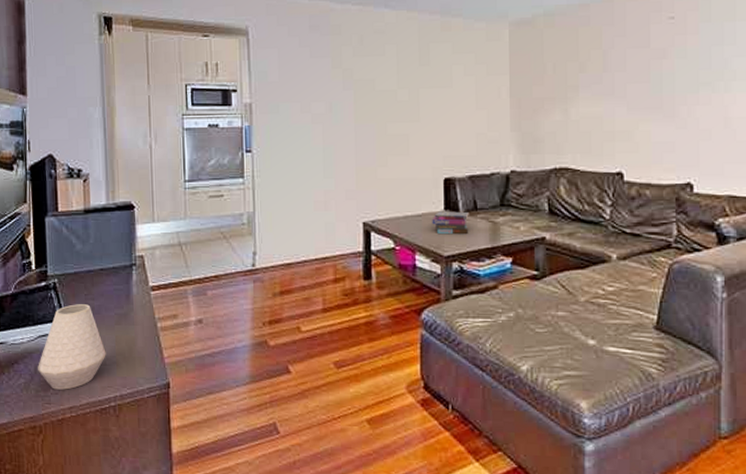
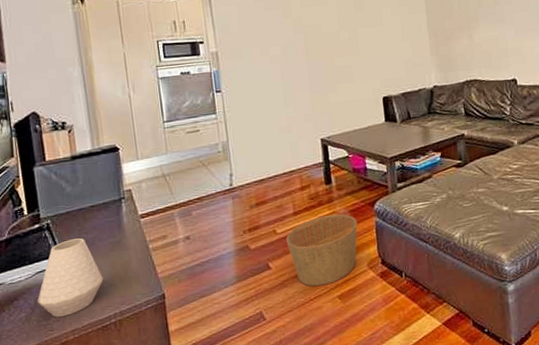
basket: none [311,318,398,404] -> present [286,214,358,287]
books: present [432,211,469,235] -> none [376,121,405,142]

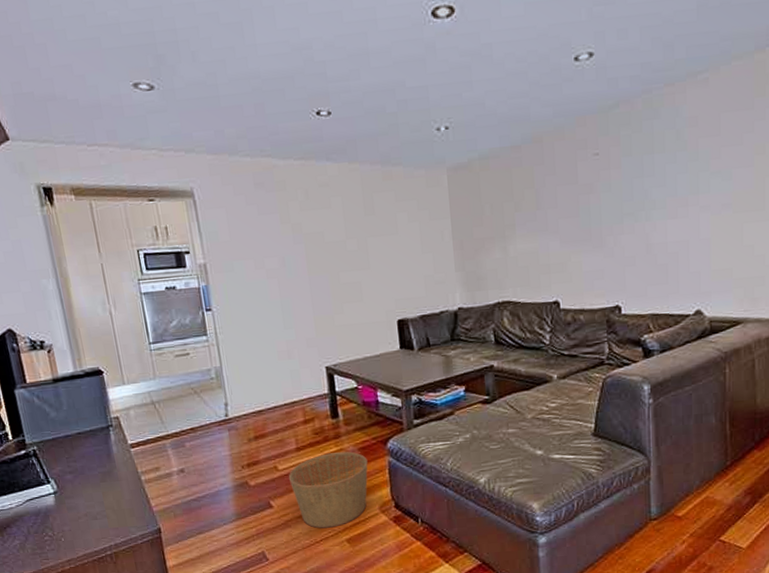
vase: present [37,238,104,317] -> none [30,466,96,546]

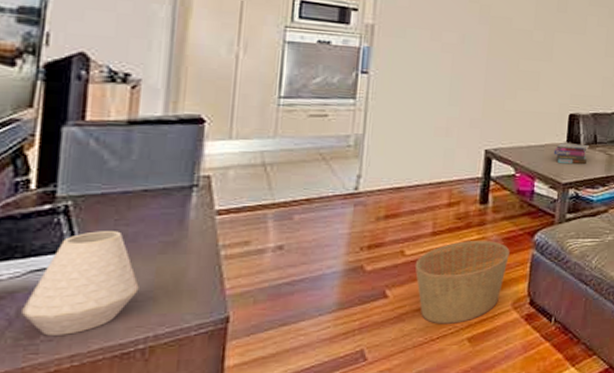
vase: none [30,466,96,546] -> present [22,231,139,336]
books: none [389,348,423,372] -> present [553,143,589,165]

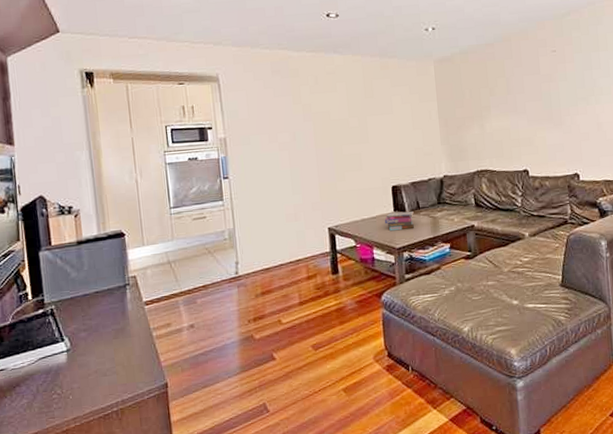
vase: present [22,231,139,336] -> none [39,324,106,405]
basket: present [414,241,510,324] -> none [291,305,364,379]

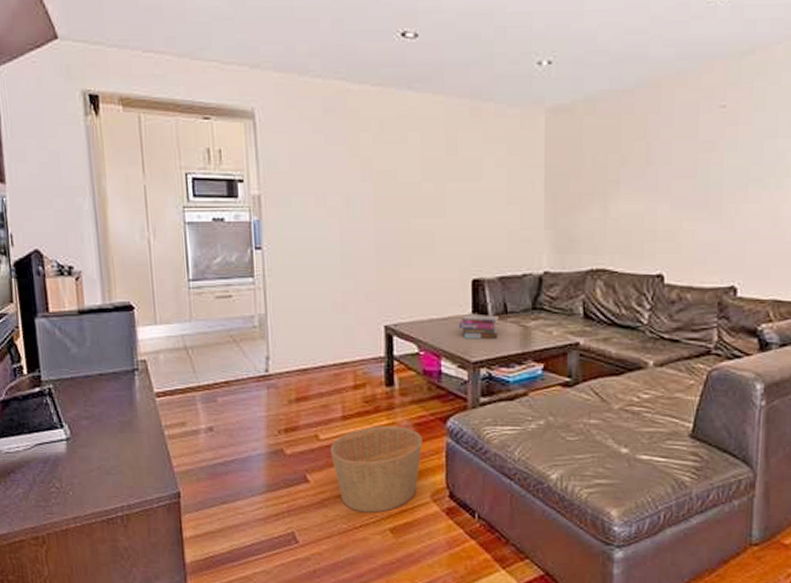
basket: none [291,305,364,379] -> present [330,426,423,513]

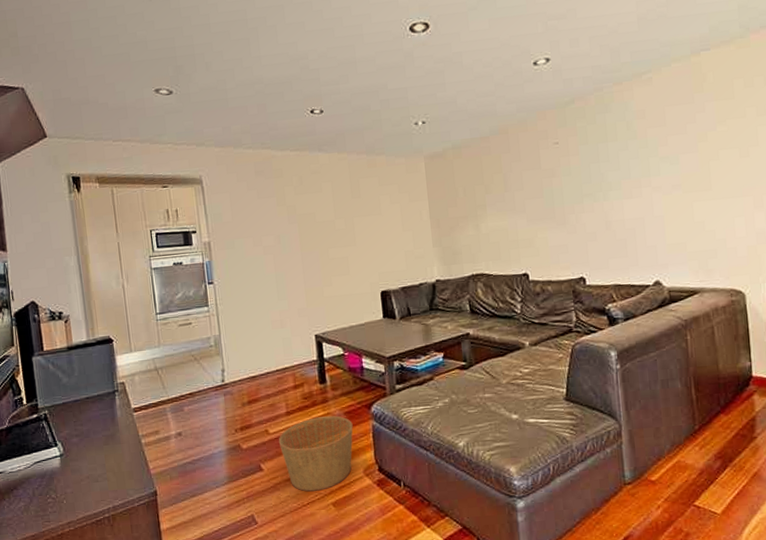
books: present [458,314,499,340] -> none [373,317,405,339]

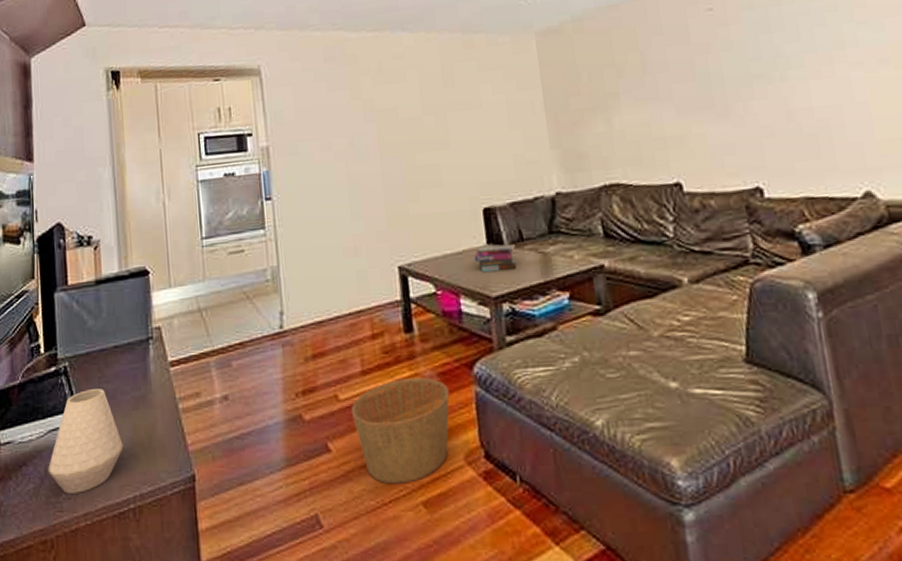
vase: none [35,430,98,509] -> present [48,389,123,494]
books: none [373,317,405,339] -> present [474,243,516,273]

